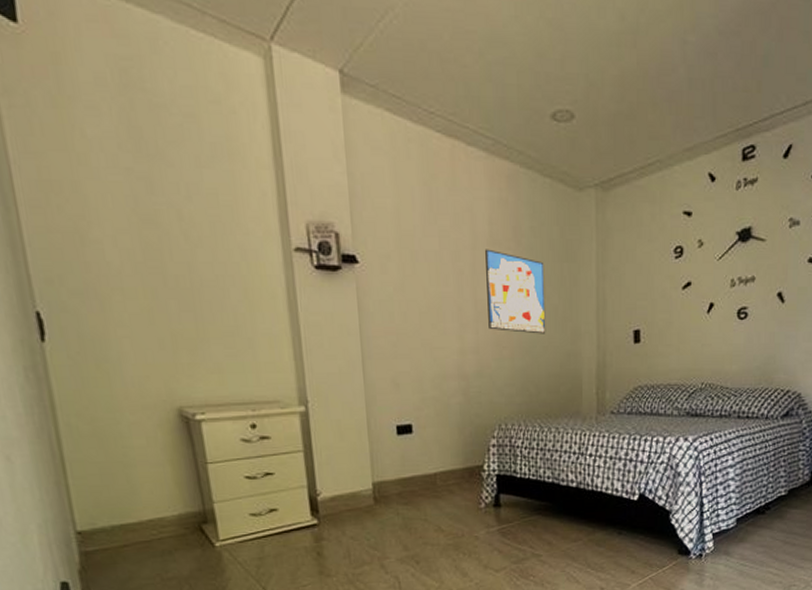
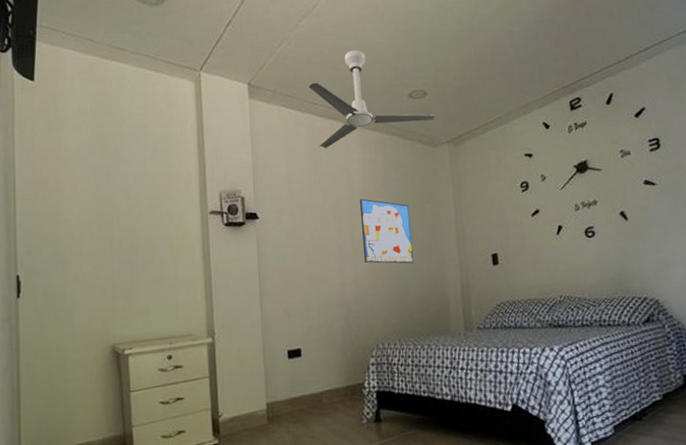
ceiling fan: none [422,39,583,177] -> present [308,50,435,148]

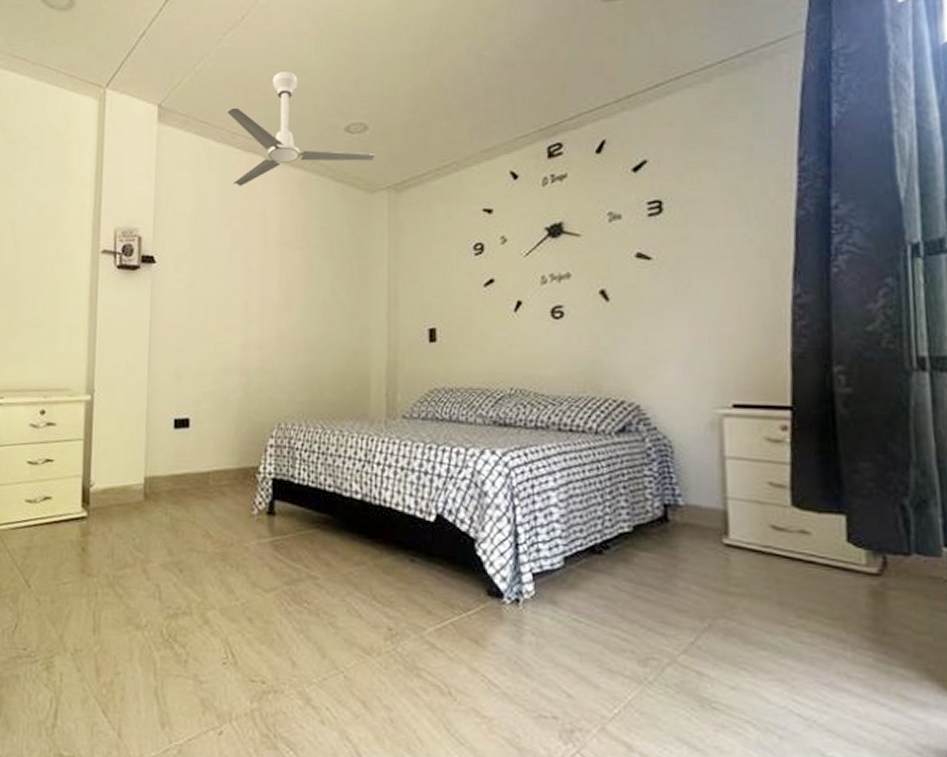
wall art: present [360,198,414,264] -> none [274,249,333,331]

